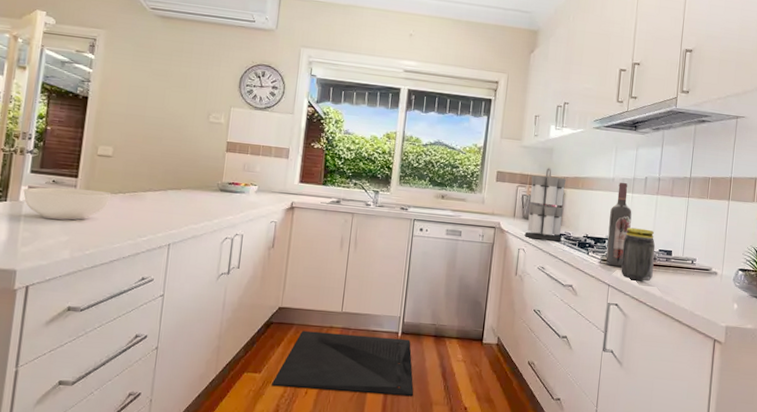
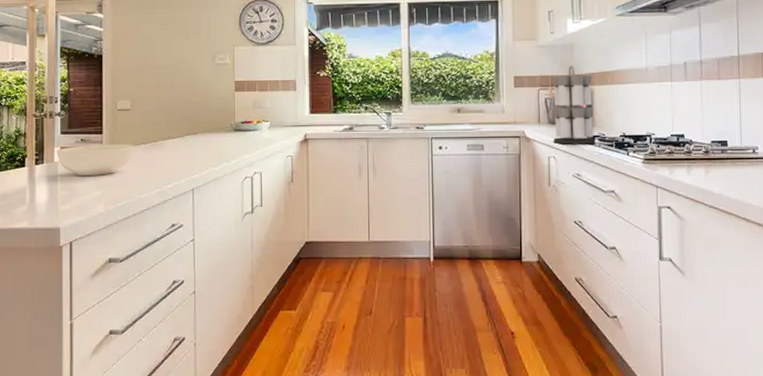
door mat: present [272,330,414,396] -> none [308,263,455,323]
wine bottle: present [605,183,632,267] -> none [648,72,674,165]
jar: present [621,227,656,282] -> none [668,120,708,179]

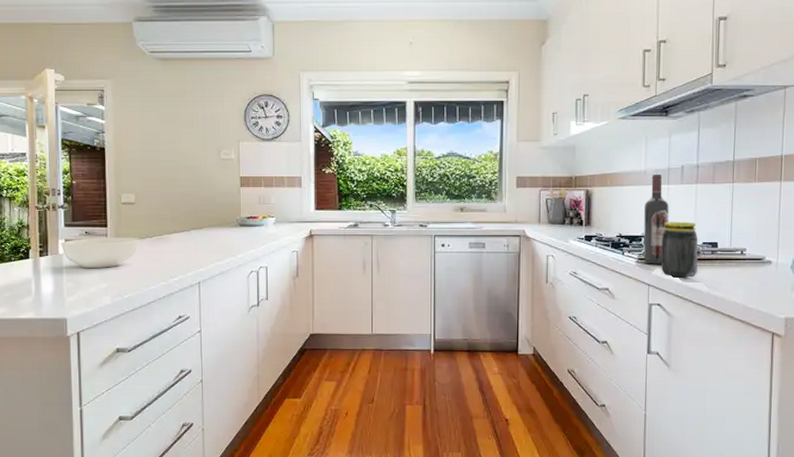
spice rack: present [553,66,596,146] -> none [552,167,593,245]
wine bottle: none [648,72,674,165] -> present [643,175,669,265]
jar: none [668,120,708,179] -> present [661,222,698,278]

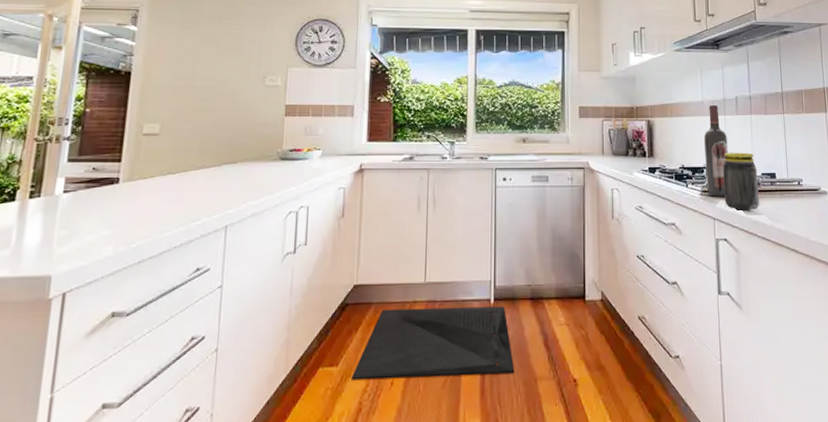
bowl: present [61,237,140,269] -> none [59,173,160,213]
door mat: none [313,355,453,411] -> present [352,306,515,379]

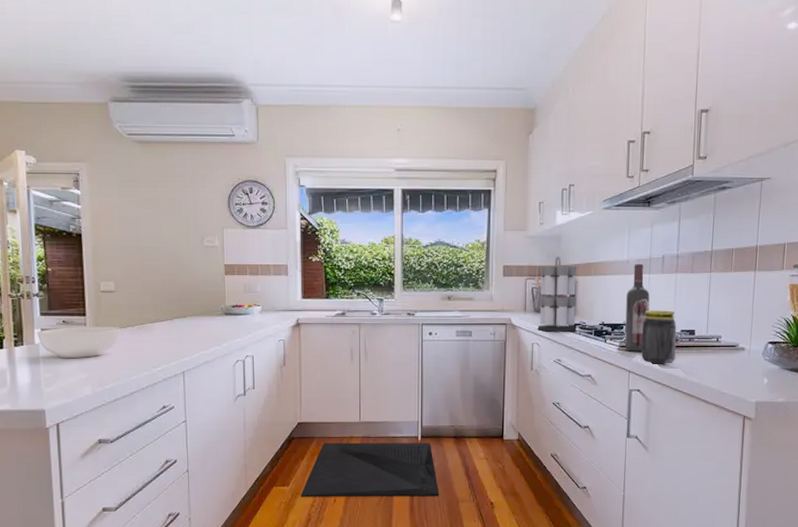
bowl: none [59,173,160,213] -> present [37,326,121,359]
spice rack: none [616,98,657,177] -> present [537,257,578,333]

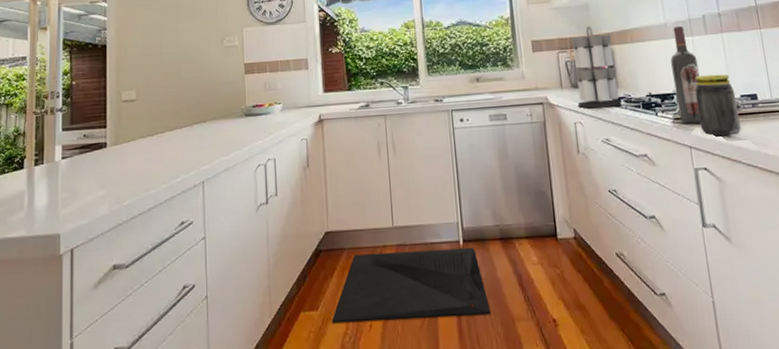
bowl: present [37,326,121,359] -> none [58,137,140,176]

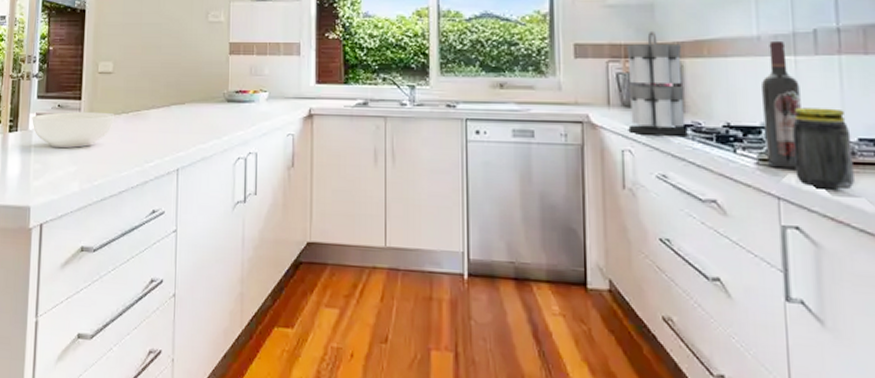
bowl: none [58,137,140,176] -> present [32,111,115,149]
door mat: present [332,247,491,322] -> none [309,272,496,364]

